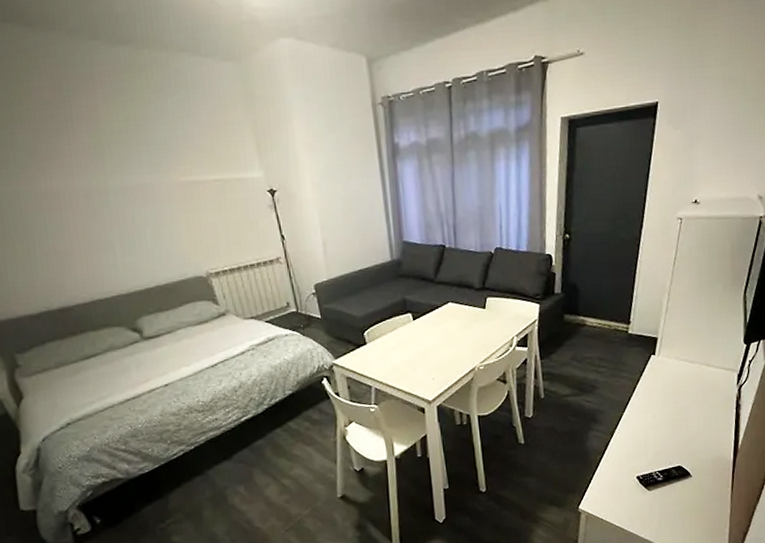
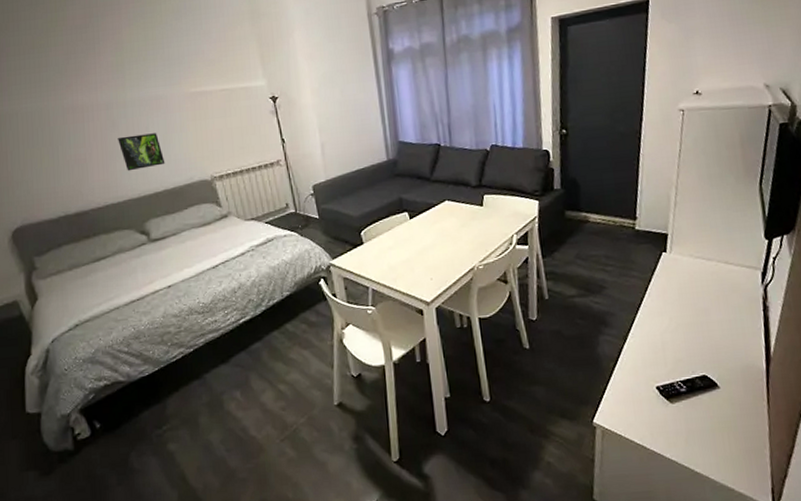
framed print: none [101,224,156,265] -> present [118,133,165,171]

